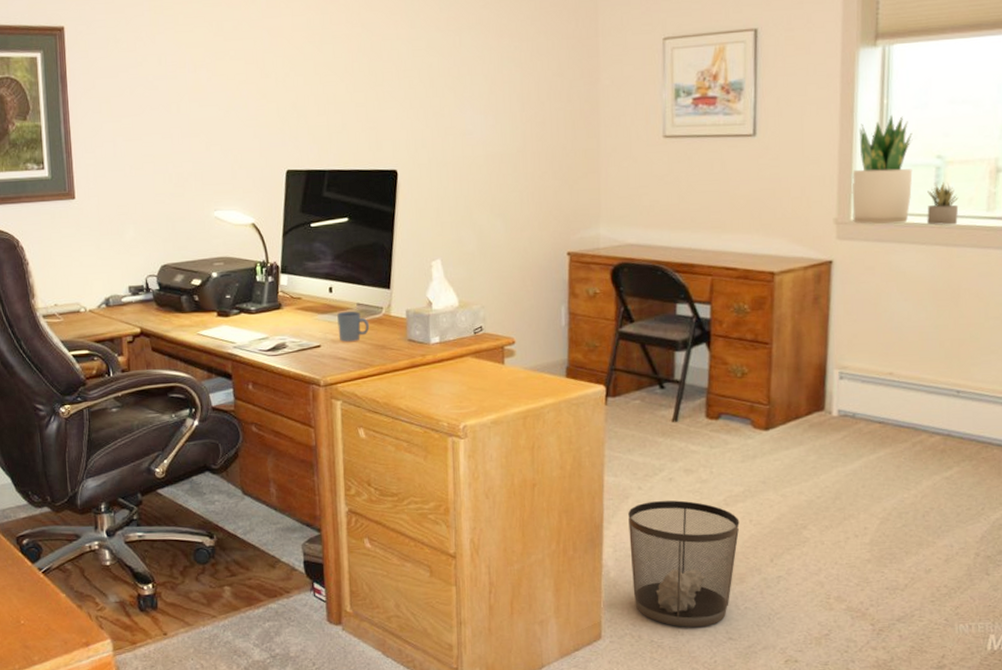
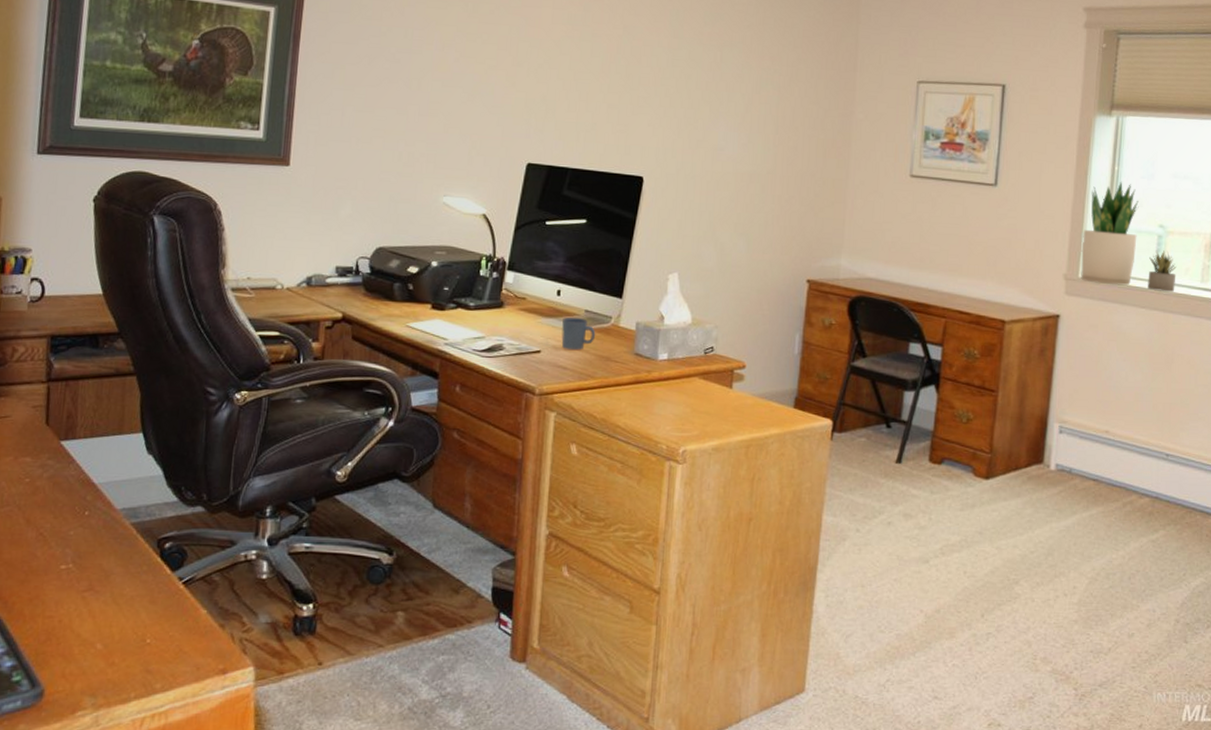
waste bin: present [628,500,740,627] -> none [841,544,954,683]

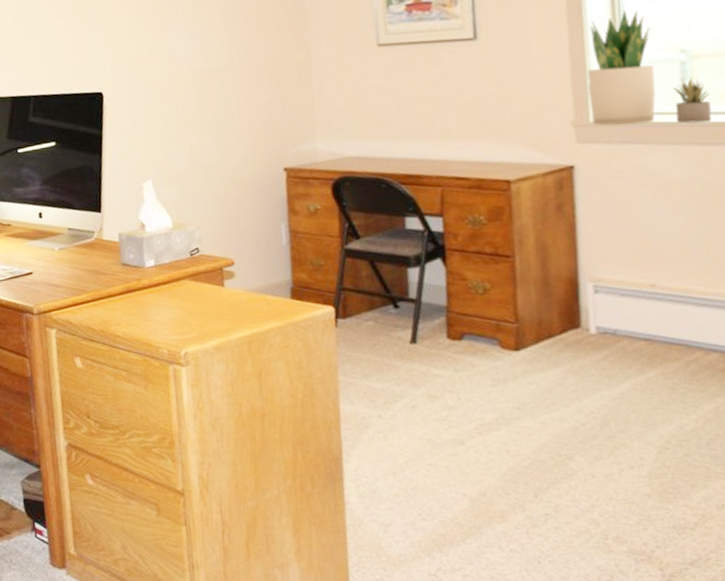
mug: present [561,318,596,351] -> none [48,236,82,269]

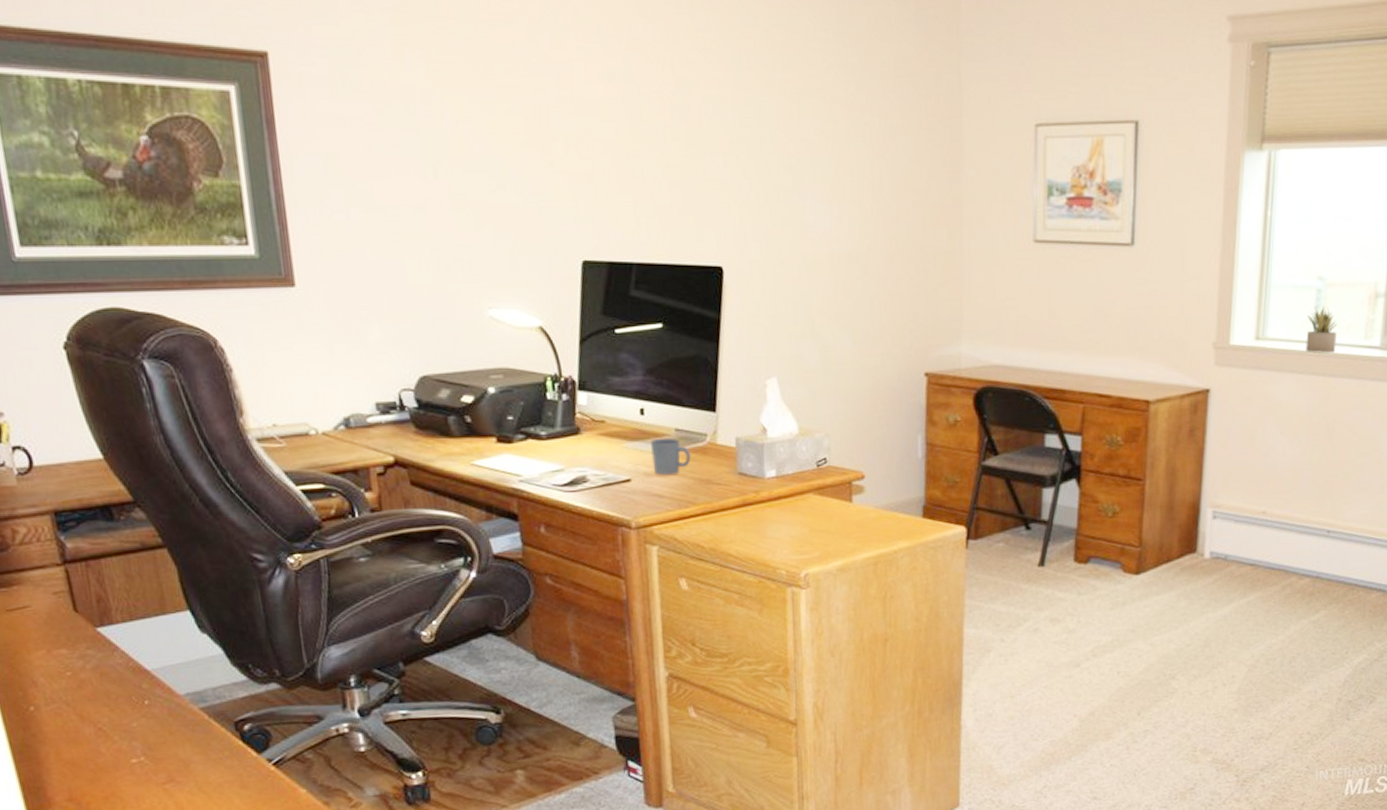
mug: none [48,236,82,269] -> present [651,438,692,476]
planter: present [587,9,656,126] -> none [1232,228,1295,351]

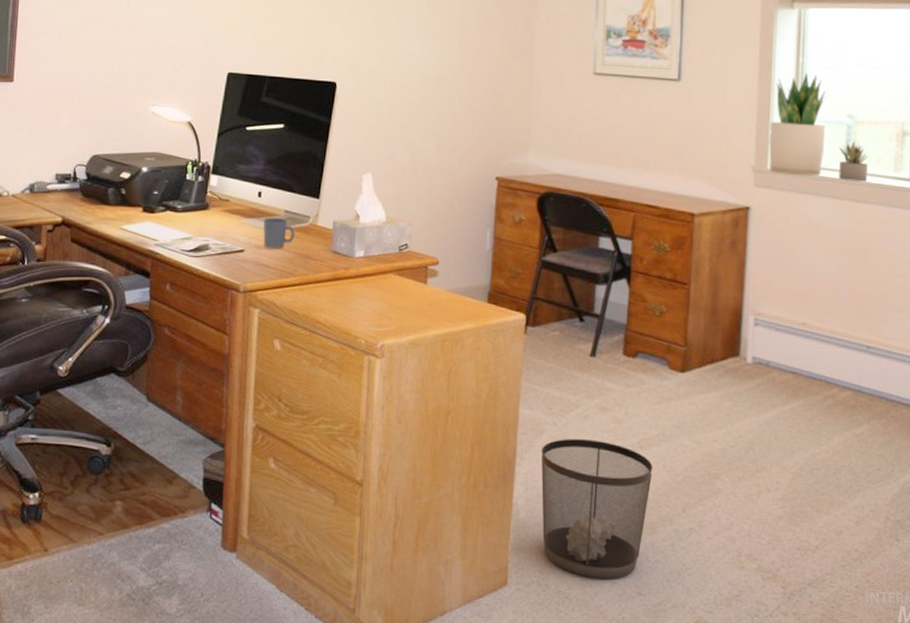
waste bin: none [990,652,1107,789] -> present [541,438,653,578]
planter: none [1232,228,1295,351] -> present [769,72,826,177]

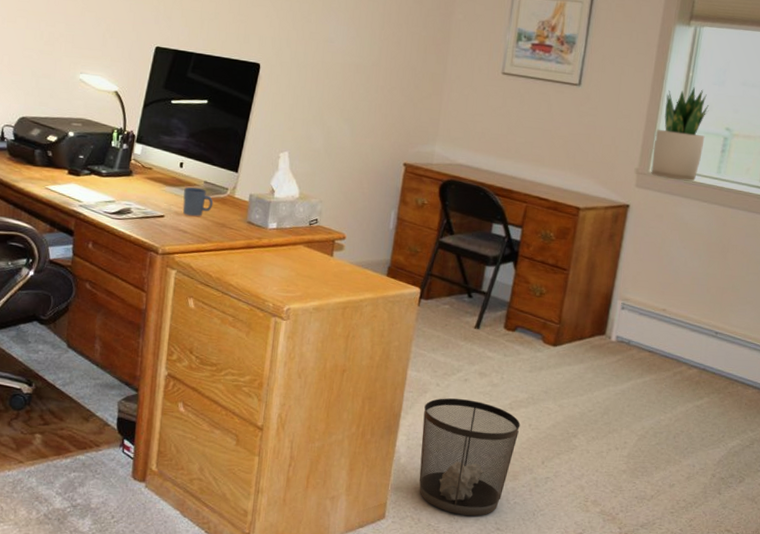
succulent plant: present [839,140,868,182] -> none [711,151,739,189]

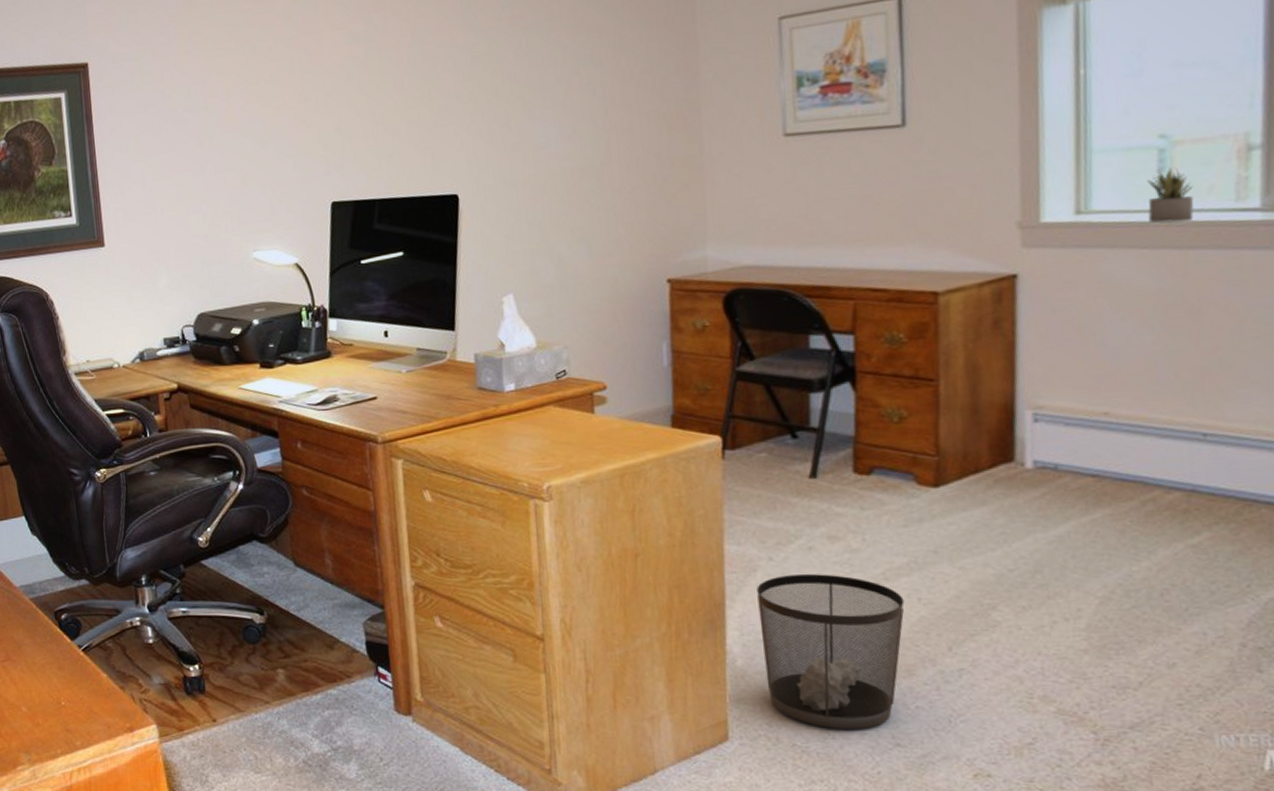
mug: present [182,187,214,217] -> none [394,357,433,394]
planter: present [651,86,709,182] -> none [1039,87,1125,227]
succulent plant: none [711,151,739,189] -> present [1147,168,1194,224]

